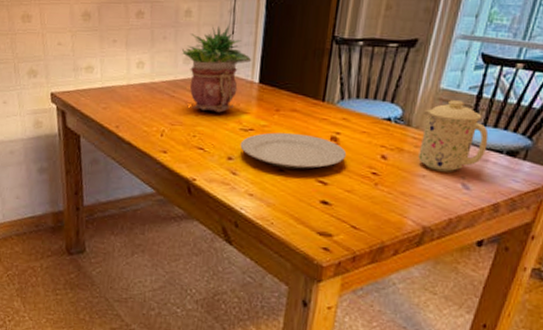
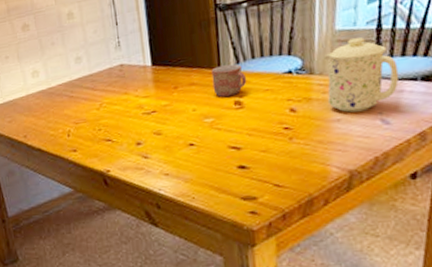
potted plant: present [182,24,252,113] -> none [72,17,140,105]
plate: present [240,132,347,170] -> none [145,104,255,142]
mug: none [313,98,348,130] -> present [211,64,247,97]

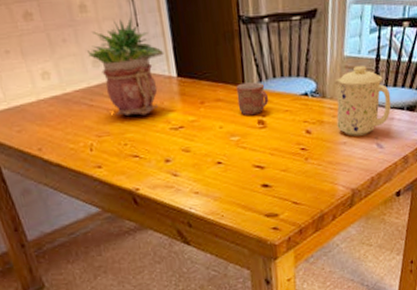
potted plant: none [72,17,140,105] -> present [88,16,164,116]

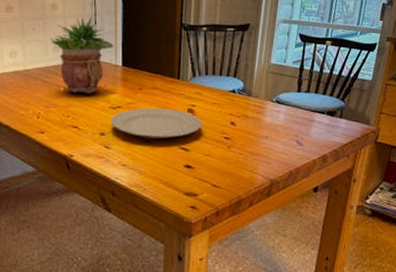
plate: none [174,122,276,161] -> present [110,108,203,140]
mug: present [236,82,269,115] -> none [172,76,200,103]
mug: present [333,66,391,136] -> none [260,73,312,132]

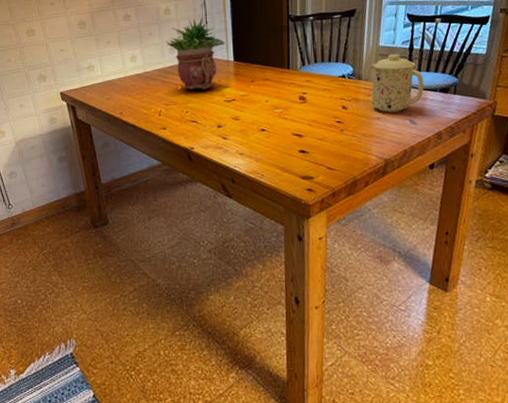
plate: present [110,108,203,140] -> none [226,98,314,128]
mug: none [260,73,312,132] -> present [369,54,424,113]

